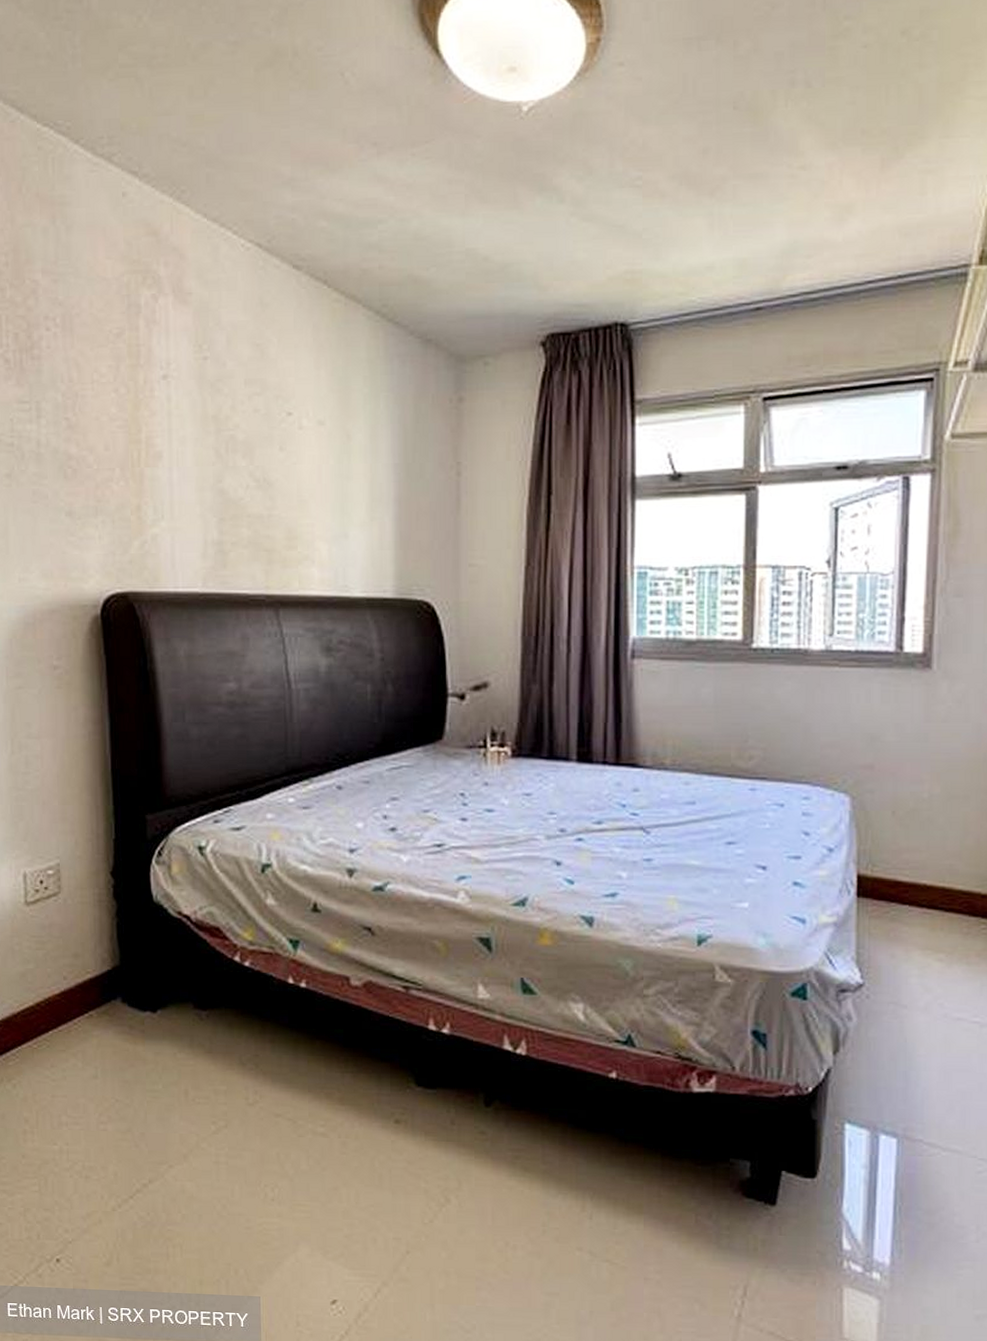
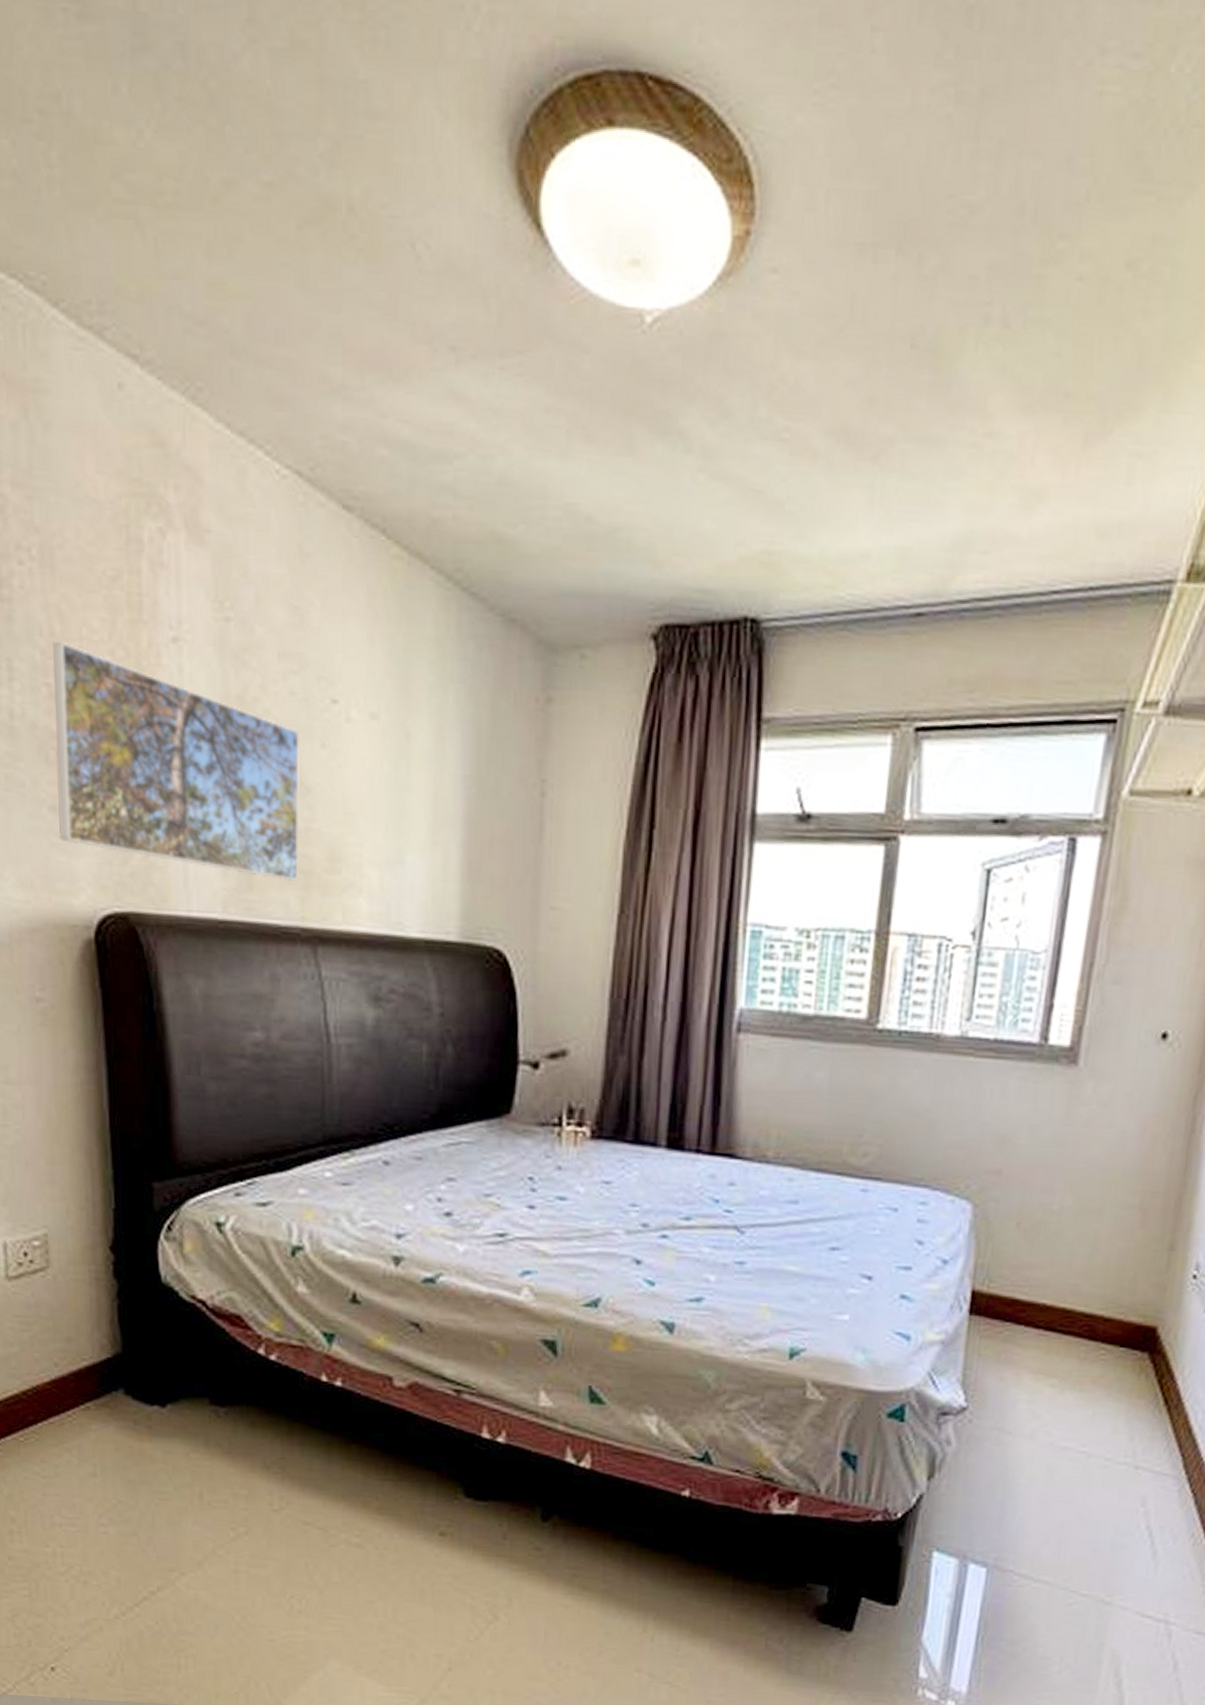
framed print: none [71,385,264,558] -> present [53,641,301,881]

